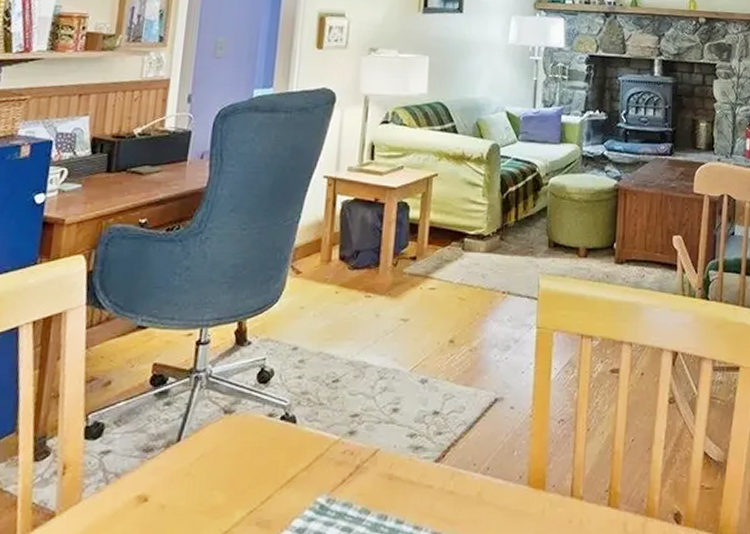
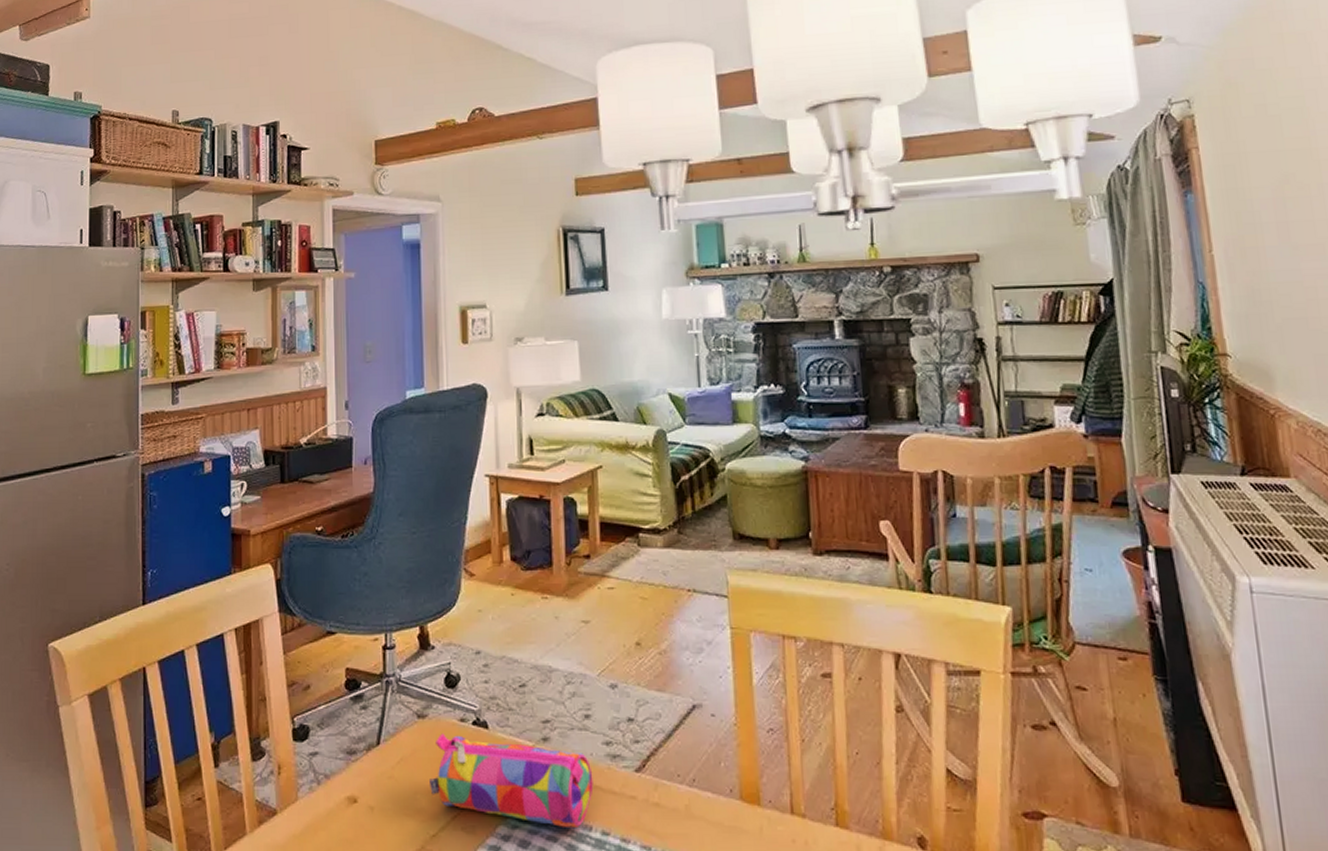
pencil case: none [228,428,394,518] -> present [430,733,594,827]

